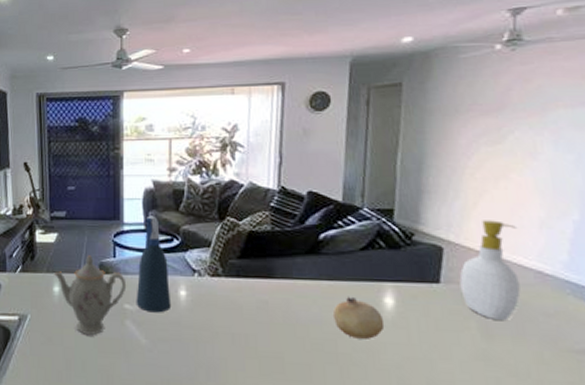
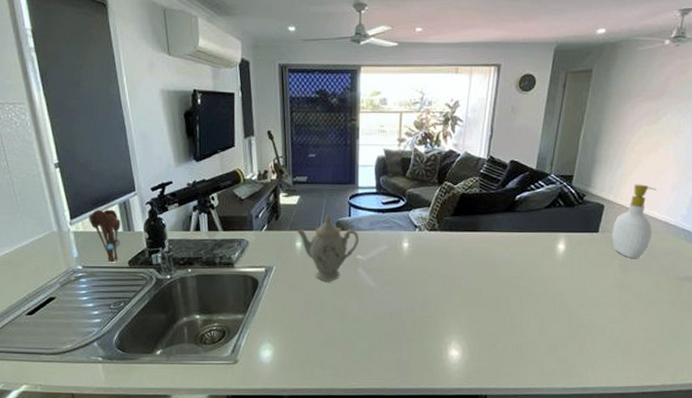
spray bottle: present [136,215,172,313] -> none [367,180,396,261]
fruit: present [332,296,385,339] -> none [519,244,556,276]

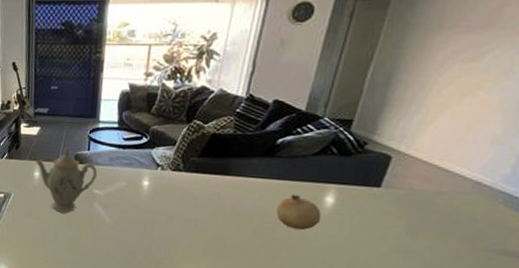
fruit: none [519,244,556,276] -> present [275,193,322,230]
soap bottle: present [612,184,656,258] -> none [398,134,469,222]

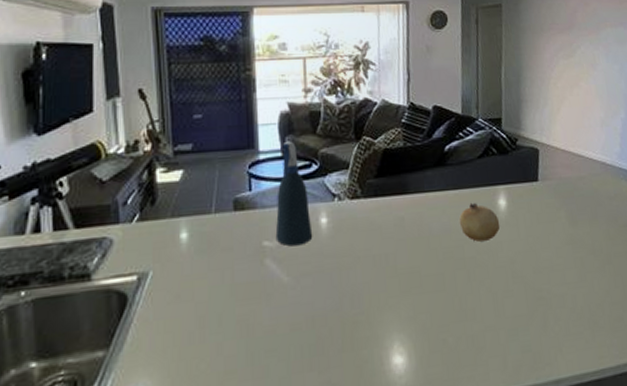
teapot: present [35,147,98,213] -> none [179,191,265,283]
spray bottle: none [104,115,136,198] -> present [275,141,313,247]

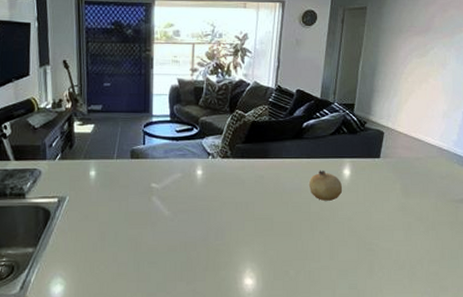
spray bottle: present [275,141,313,247] -> none [161,109,190,189]

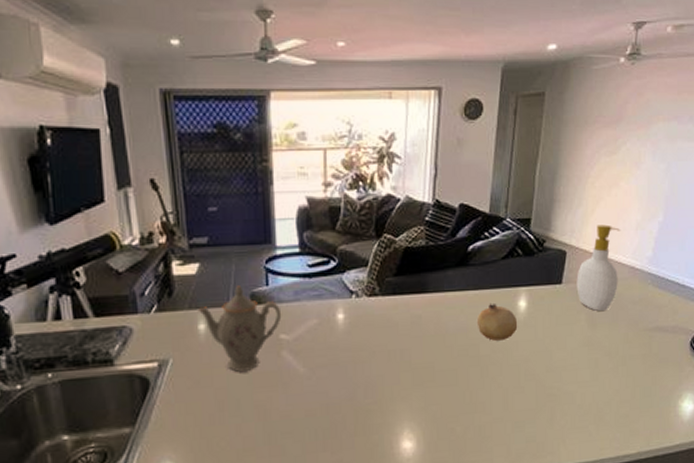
teapot: none [90,143,154,210] -> present [197,285,282,372]
soap bottle: none [392,112,429,182] -> present [576,224,620,311]

